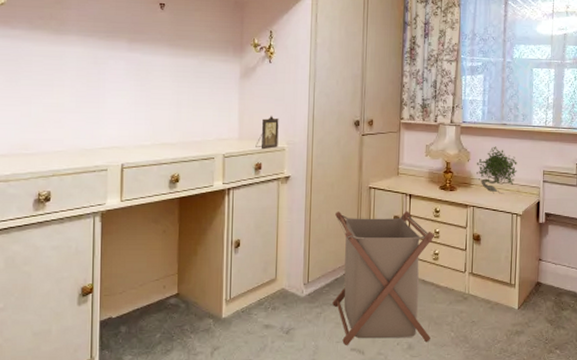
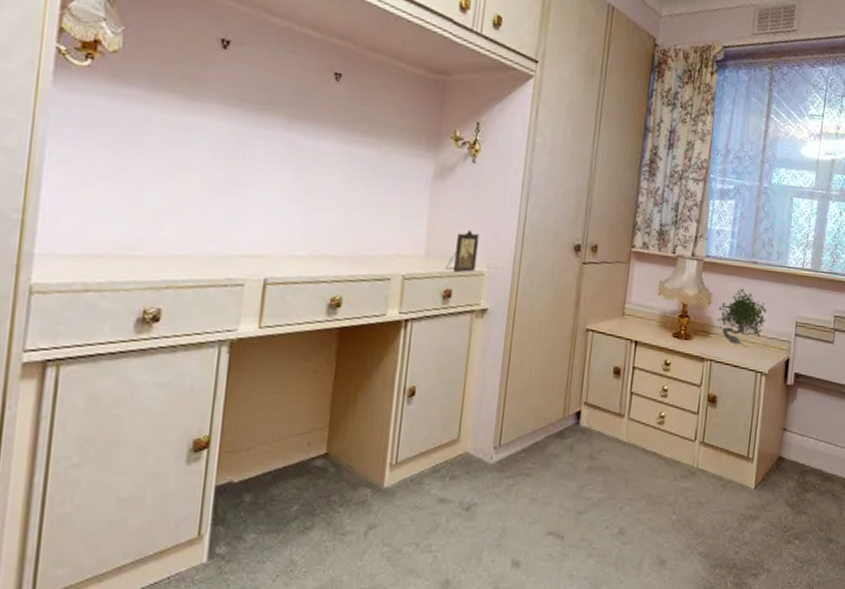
laundry basket: present [332,211,434,345] -> none [528,357,662,527]

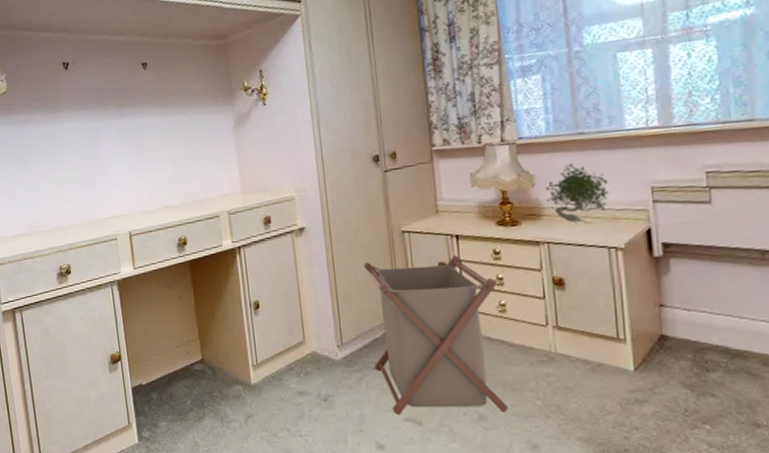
photo frame: present [446,229,479,273] -> none [261,162,286,202]
laundry basket: none [528,357,662,527] -> present [364,255,508,415]

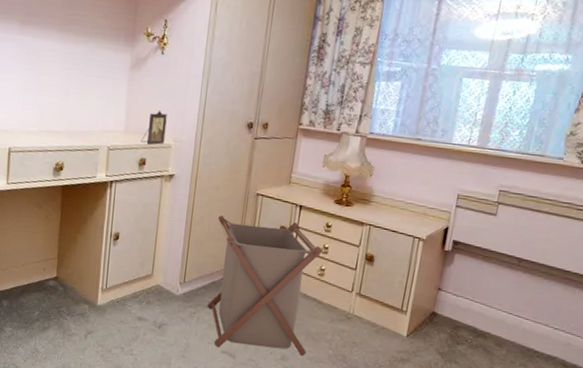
photo frame: none [261,162,286,202] -> present [141,110,167,146]
plant: present [546,163,609,225] -> none [378,162,428,216]

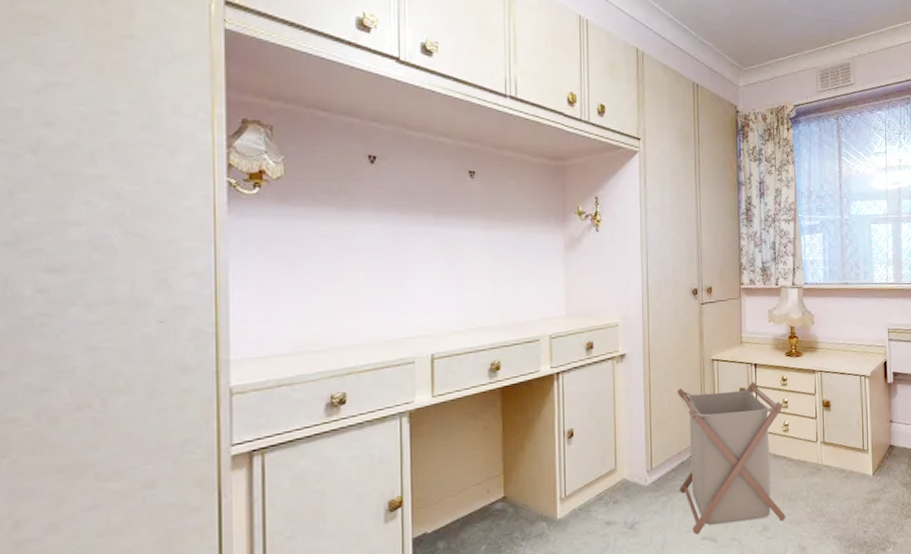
photo frame: present [141,110,167,146] -> none [585,288,611,327]

